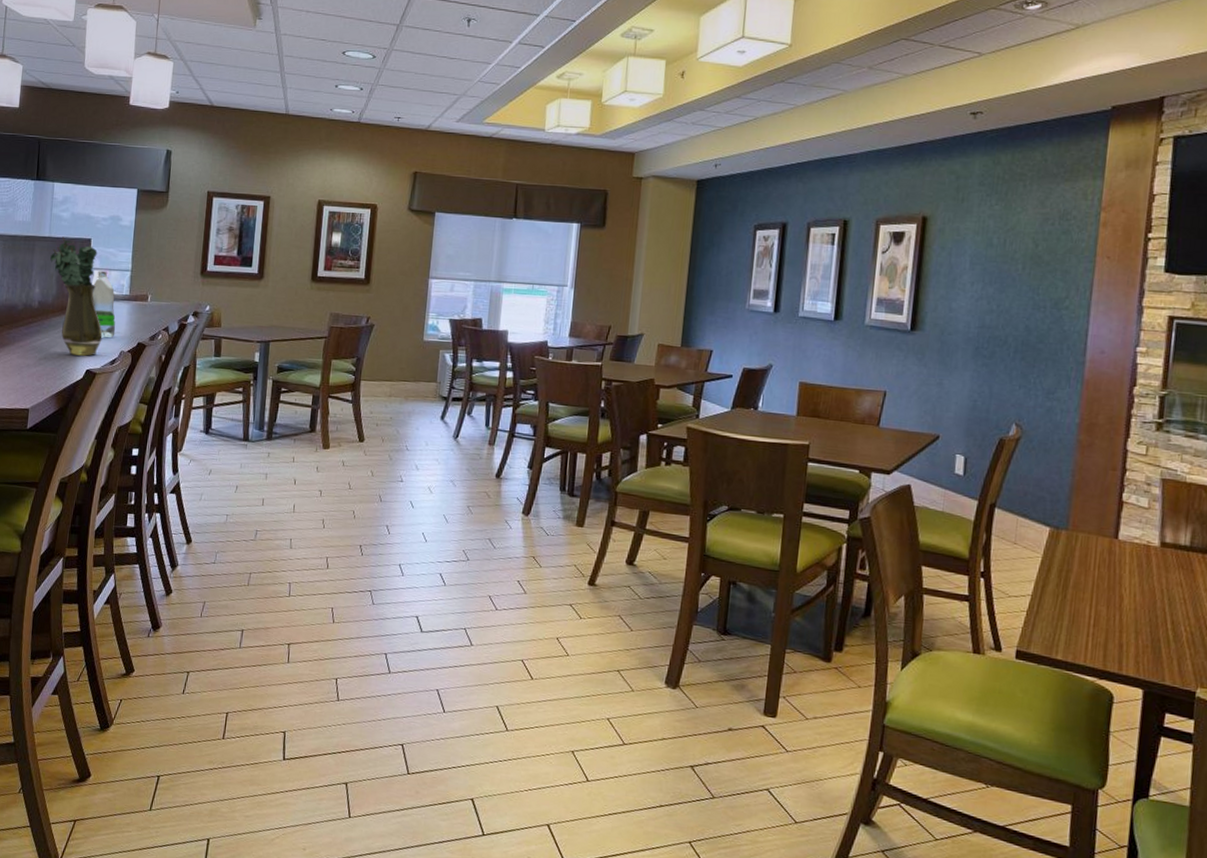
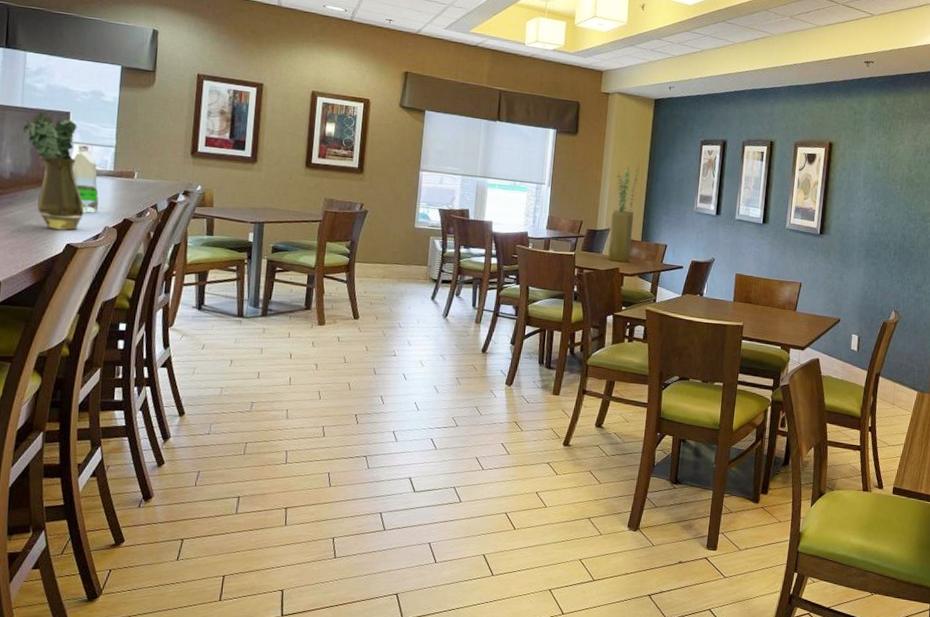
vase: none [641,259,680,373] -> present [608,165,640,263]

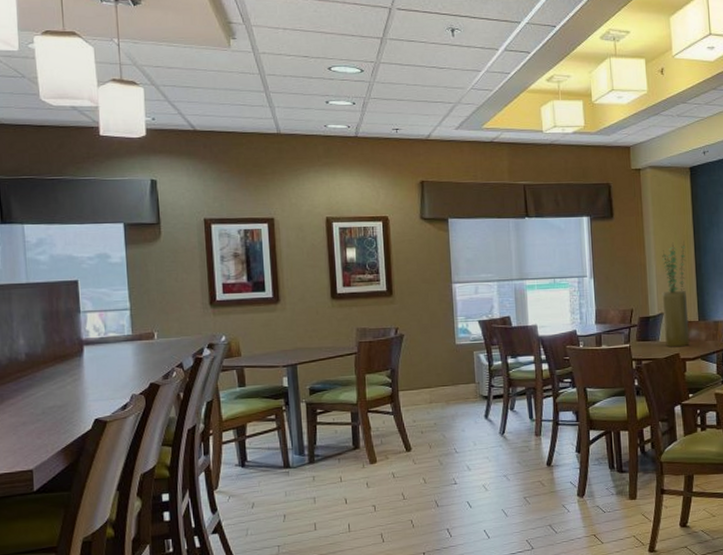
vase: present [23,108,85,230] -> none [32,281,108,406]
bottle: present [72,145,99,213] -> none [88,313,123,383]

